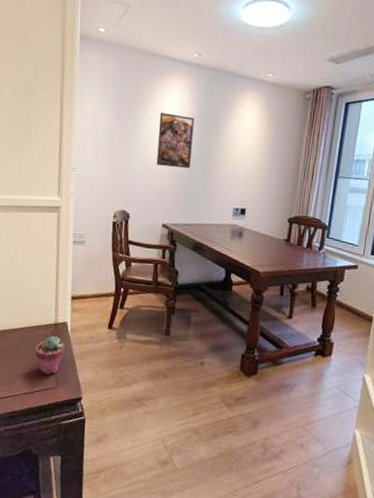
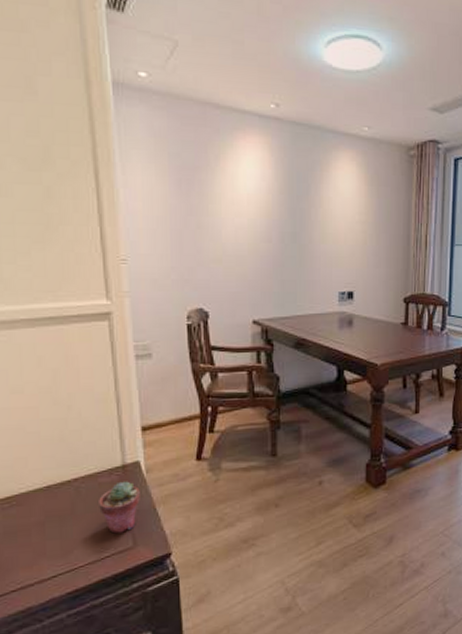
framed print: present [156,112,195,168] -> none [234,180,280,248]

